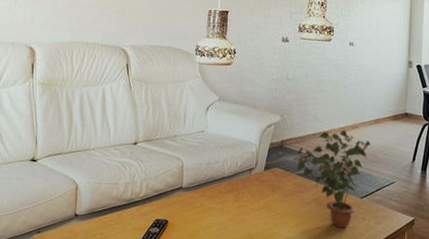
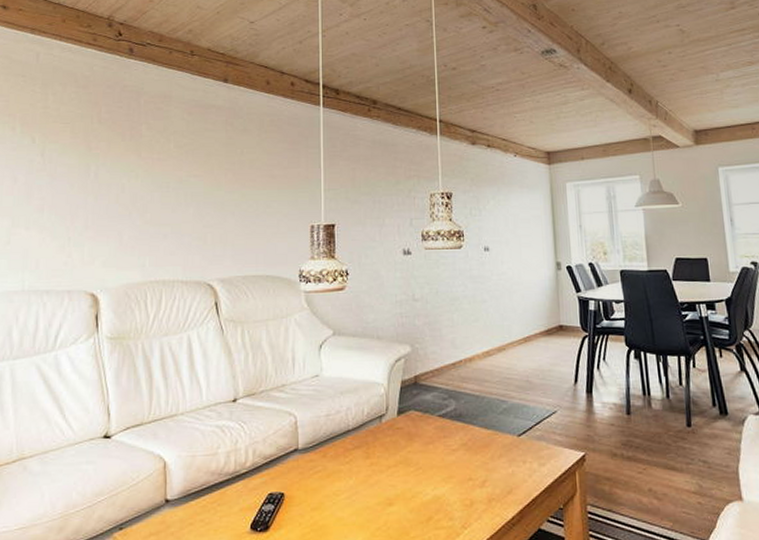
potted plant: present [295,130,371,229] -> none [433,354,523,477]

